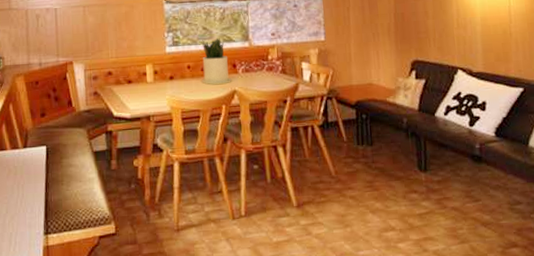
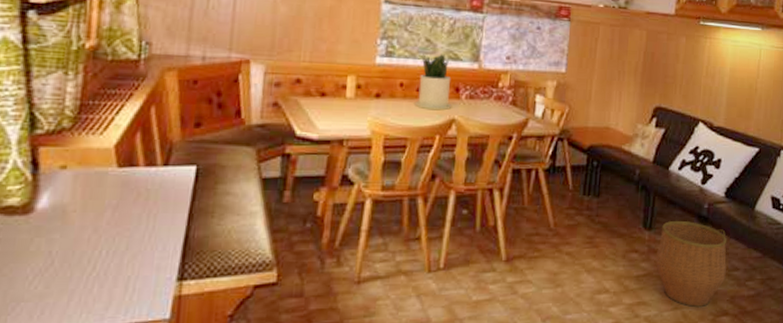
basket: none [435,161,509,240] -> present [655,220,727,307]

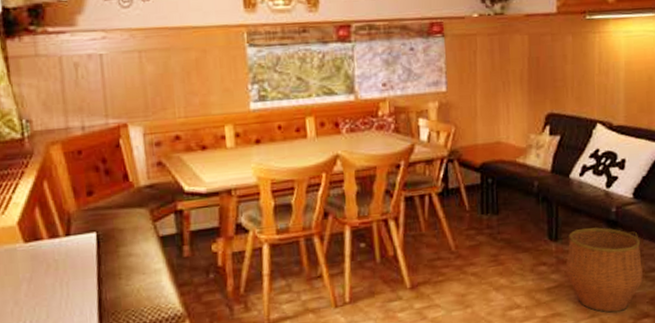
planter: present [414,53,452,111] -> none [295,90,334,150]

